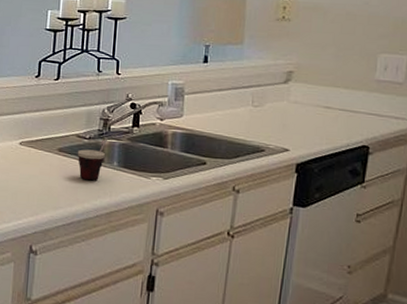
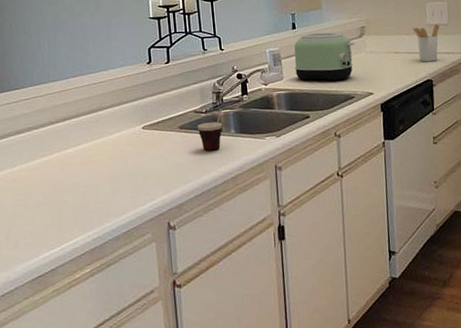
toaster: none [198,70,277,129] -> present [294,32,355,81]
utensil holder: none [355,81,391,125] -> present [412,24,440,62]

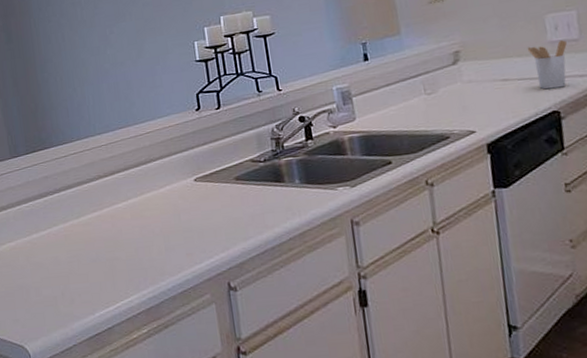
cup: present [197,102,232,150] -> none [255,148,294,204]
toaster: present [294,32,355,81] -> none [367,60,447,121]

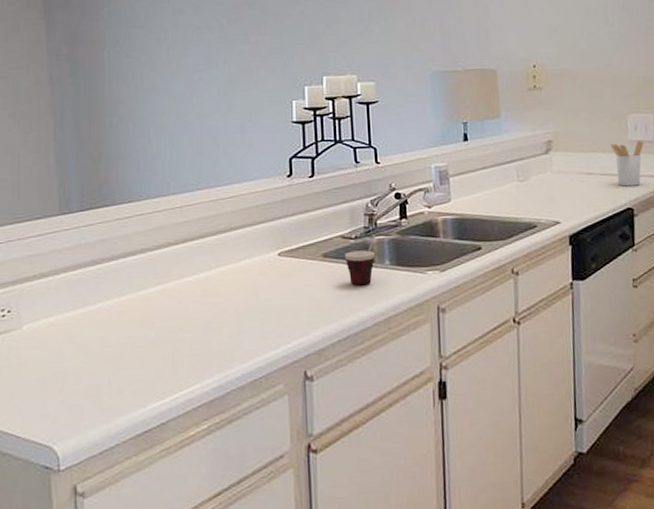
cup: none [255,148,294,204] -> present [344,227,387,285]

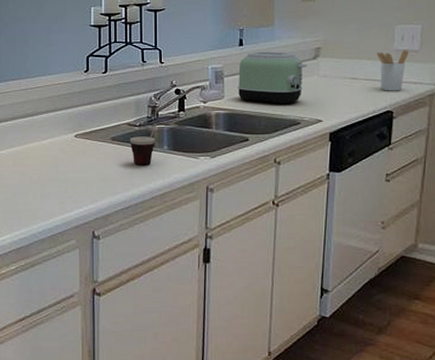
toaster: none [465,146,539,206] -> present [237,51,307,104]

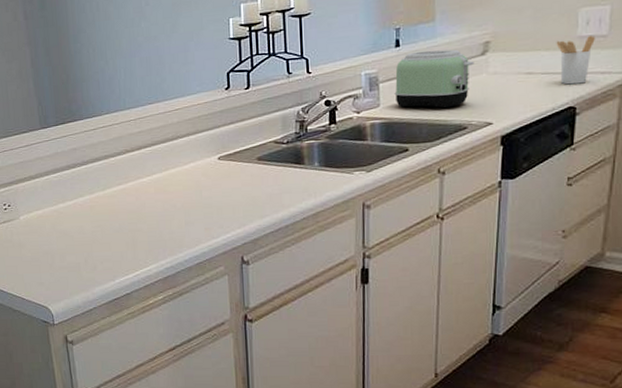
cup: present [129,117,167,164] -> none [276,132,317,184]

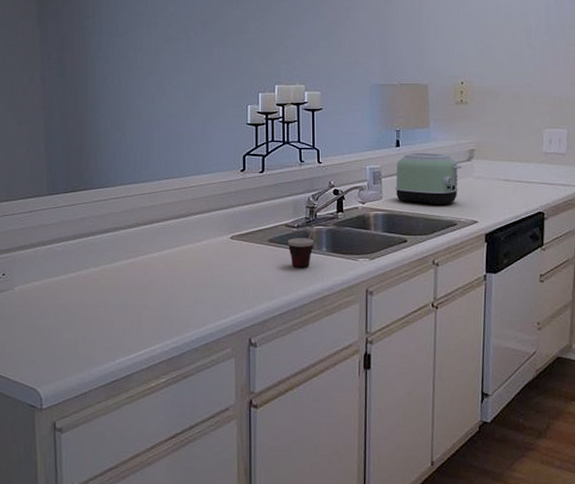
cup: none [276,132,317,184] -> present [287,218,325,267]
utensil holder: present [556,36,595,85] -> none [527,153,556,193]

